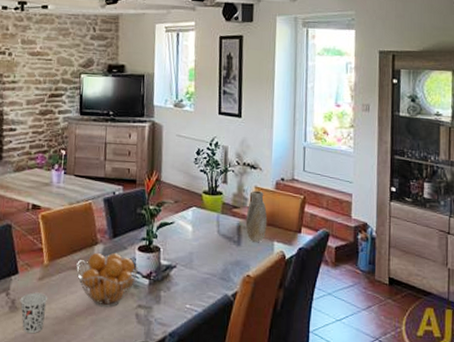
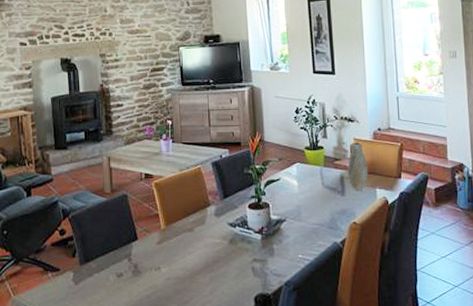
cup: present [20,292,47,334] -> none [142,255,167,295]
fruit basket: present [76,252,138,308] -> none [192,213,250,264]

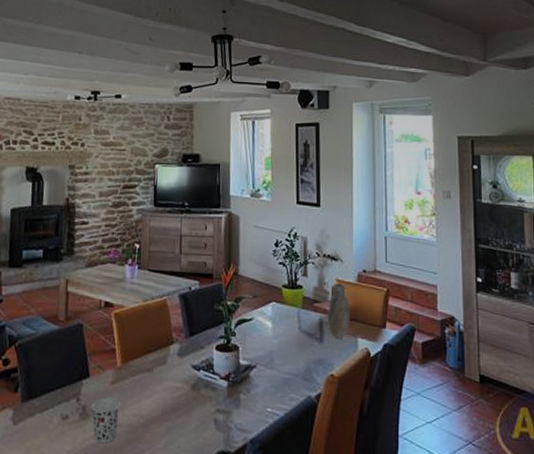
cup: none [142,255,167,295] -> present [91,397,120,444]

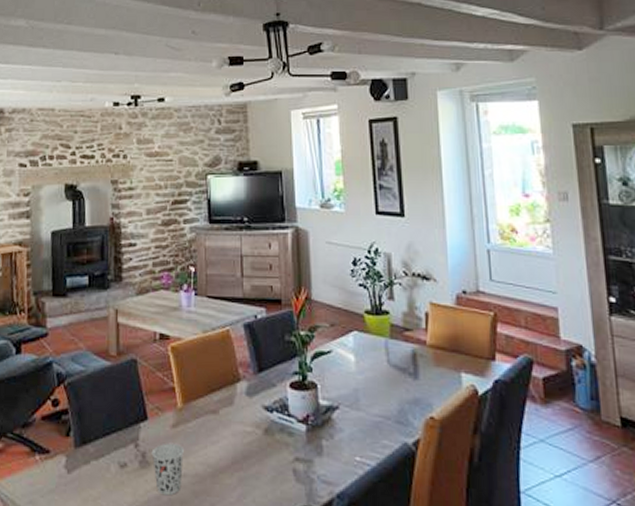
vase: present [327,283,351,340] -> none [421,307,450,375]

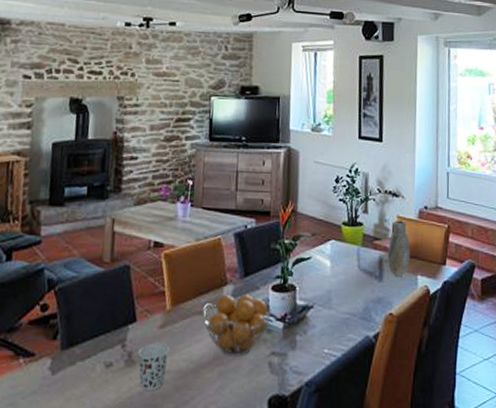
fruit basket: none [216,391,292,461] -> present [203,294,272,356]
vase: none [421,307,450,375] -> present [387,220,411,278]

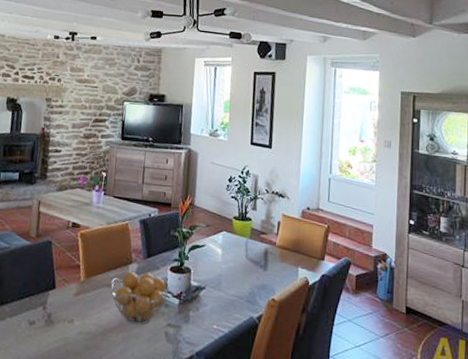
cup: present [137,342,169,391] -> none [56,307,82,348]
vase: present [387,220,411,278] -> none [272,218,293,268]

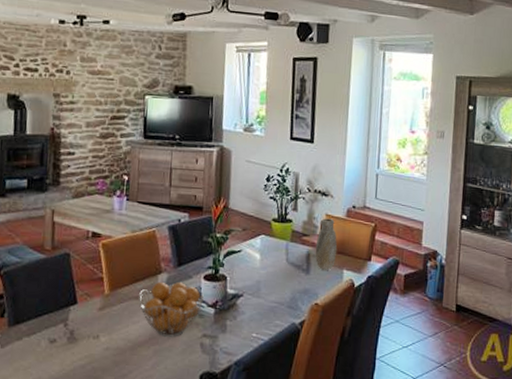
vase: none [272,218,293,268] -> present [315,218,338,271]

